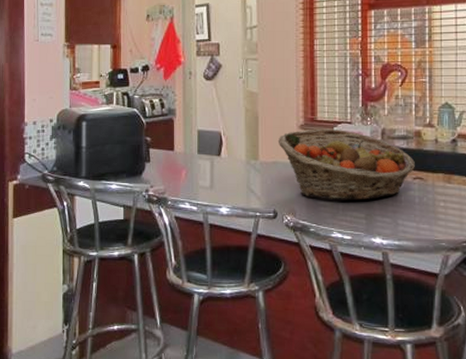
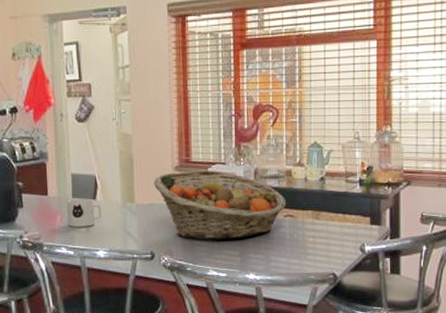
mug: none [192,154,226,183] -> present [67,198,102,227]

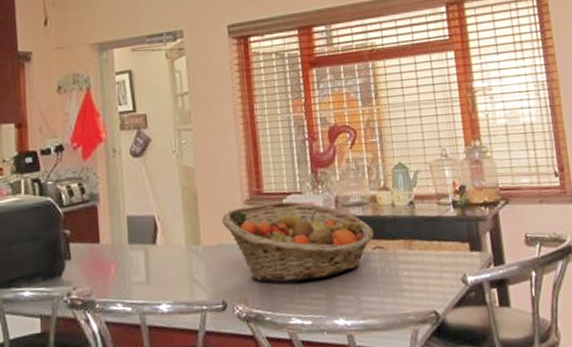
mug: present [67,198,102,227] -> none [122,243,164,279]

